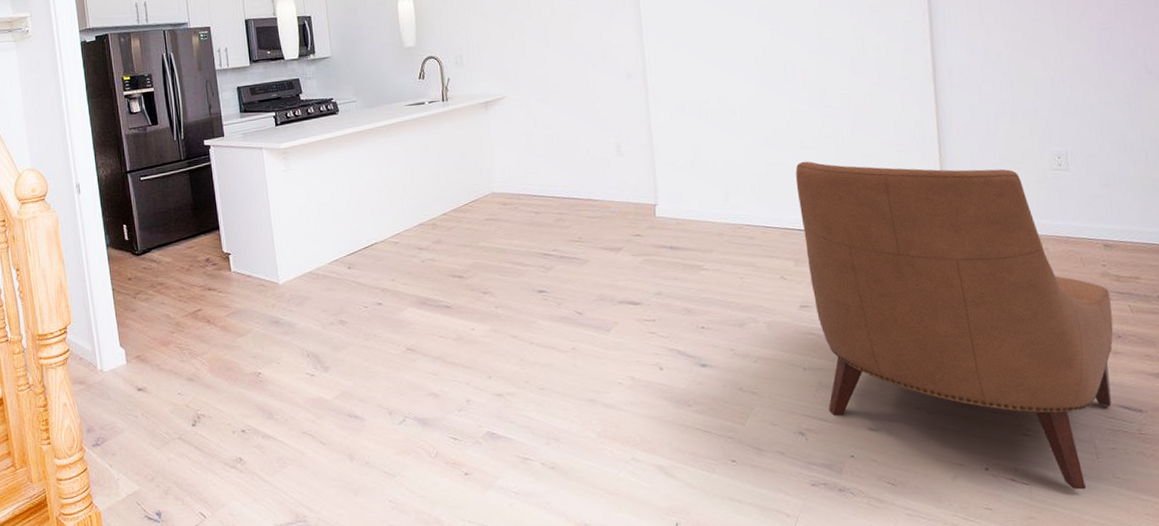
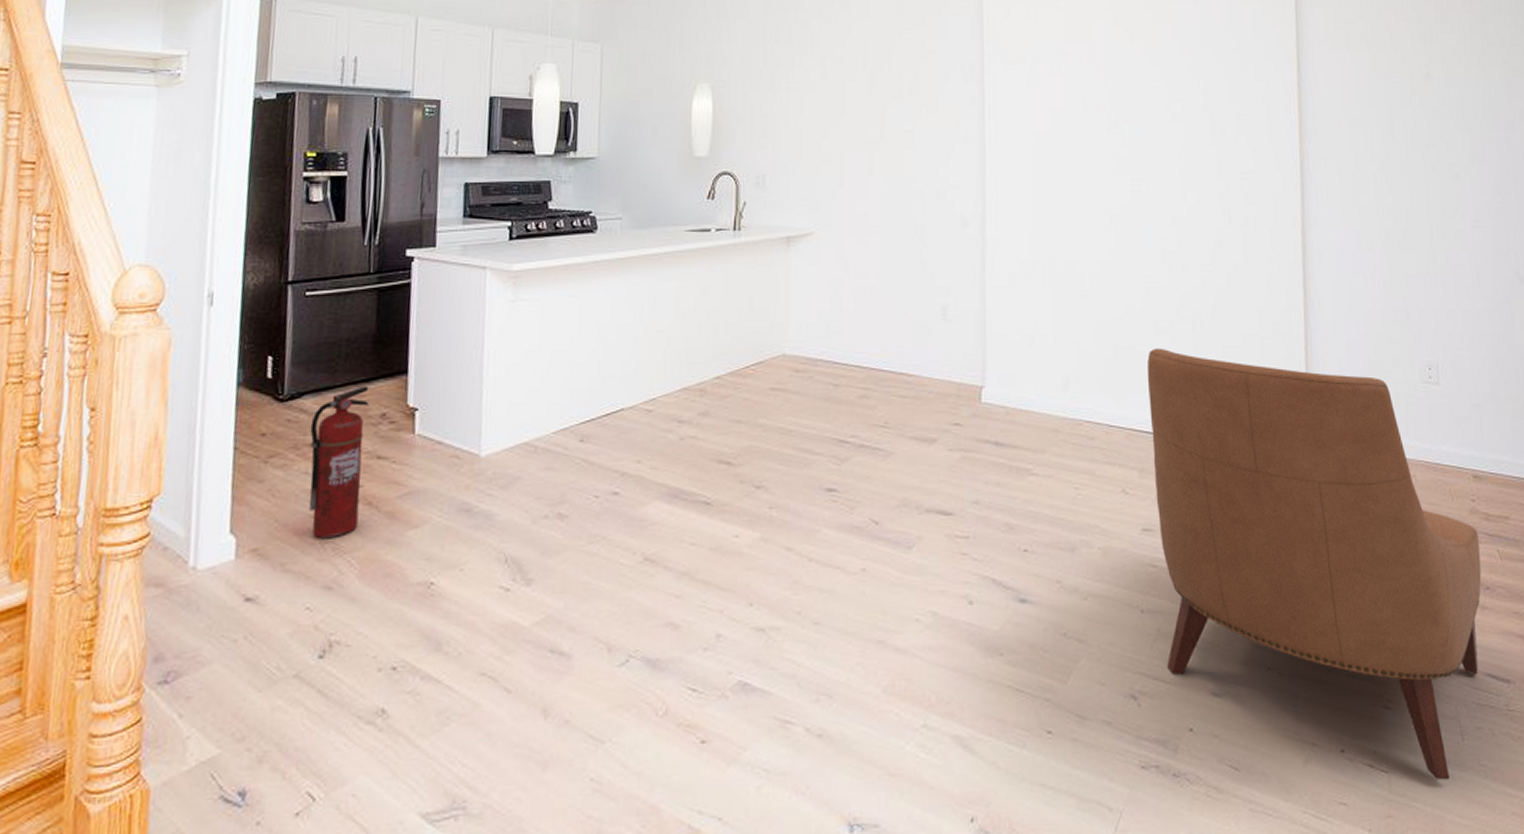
fire extinguisher: none [159,240,203,347] -> present [309,386,370,539]

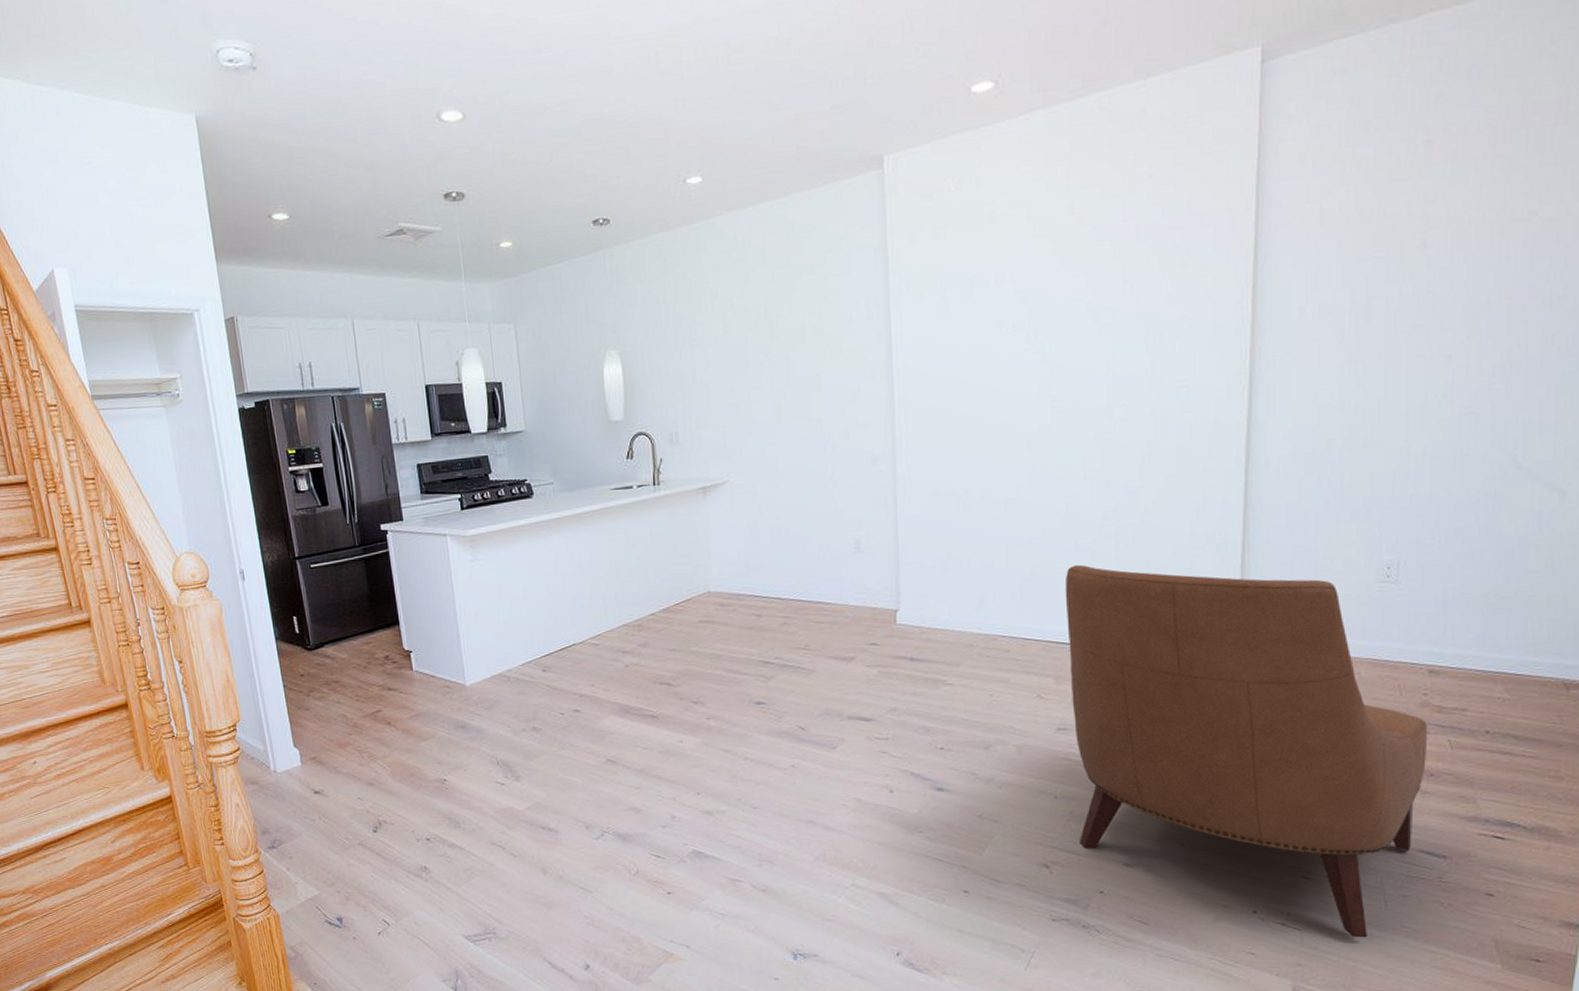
fire extinguisher: present [309,386,370,539] -> none [334,635,383,750]

